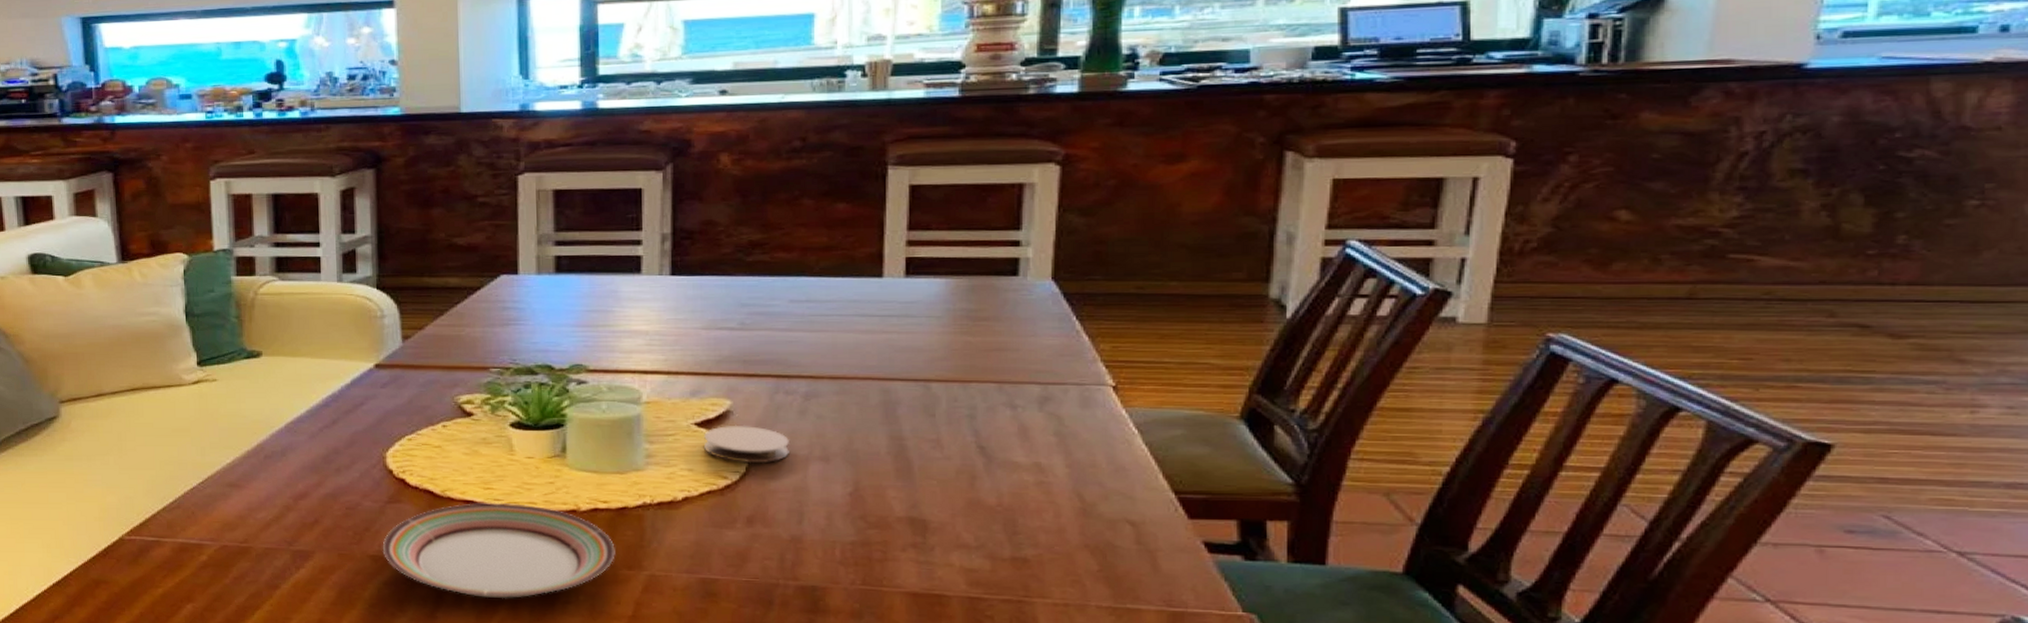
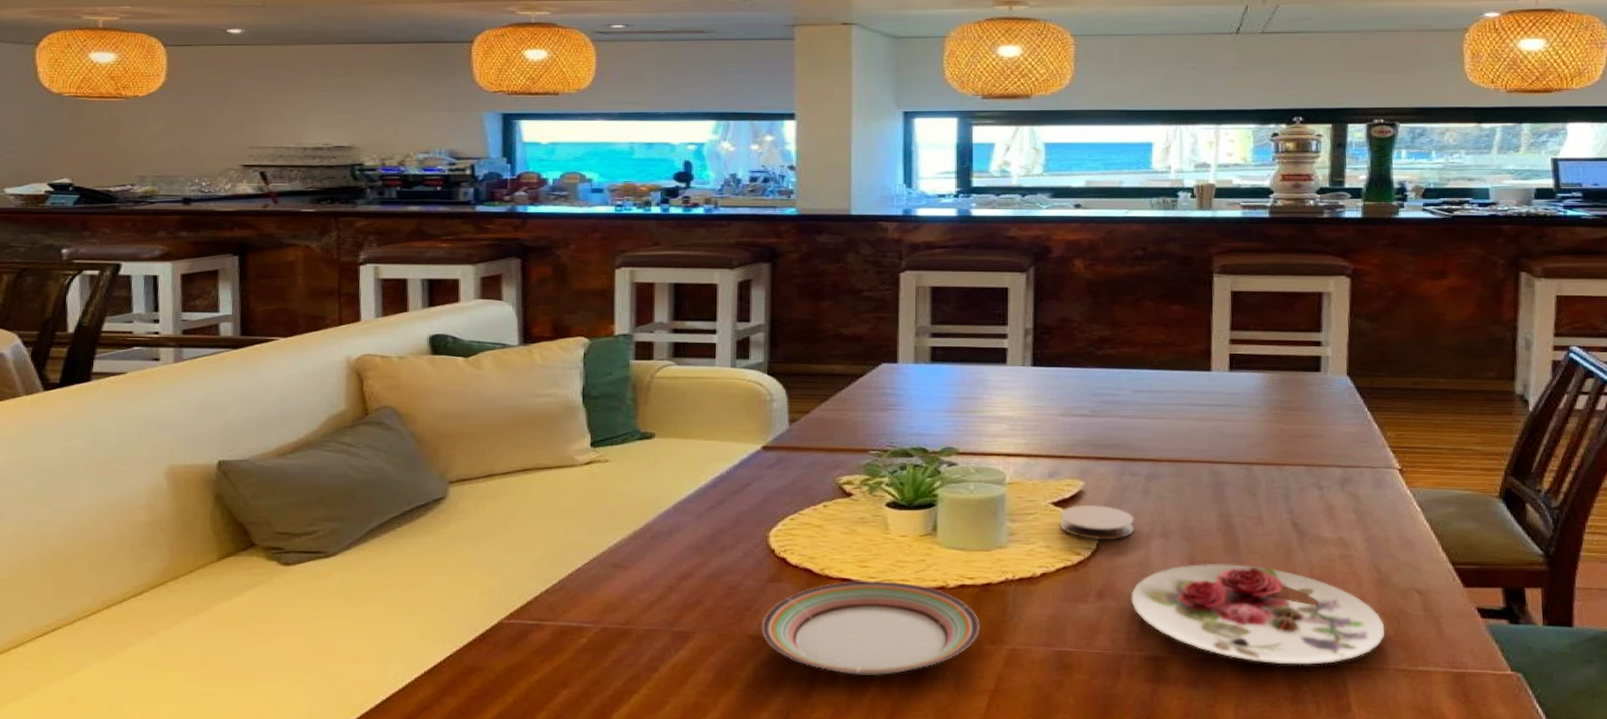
plate: none [785,488,1087,600] -> present [1131,563,1385,665]

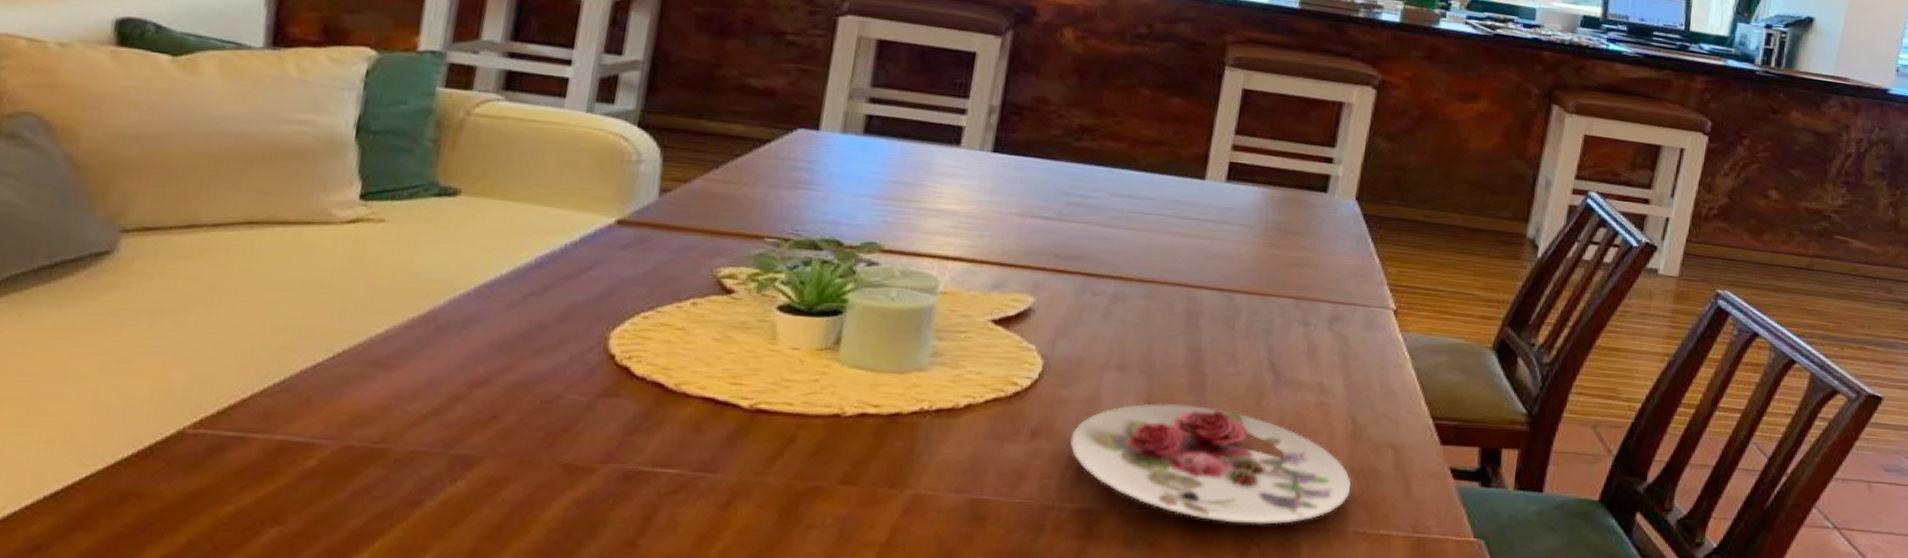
plate: present [761,580,980,676] -> none [581,401,879,523]
coaster: present [1059,504,1134,541] -> none [998,325,1089,370]

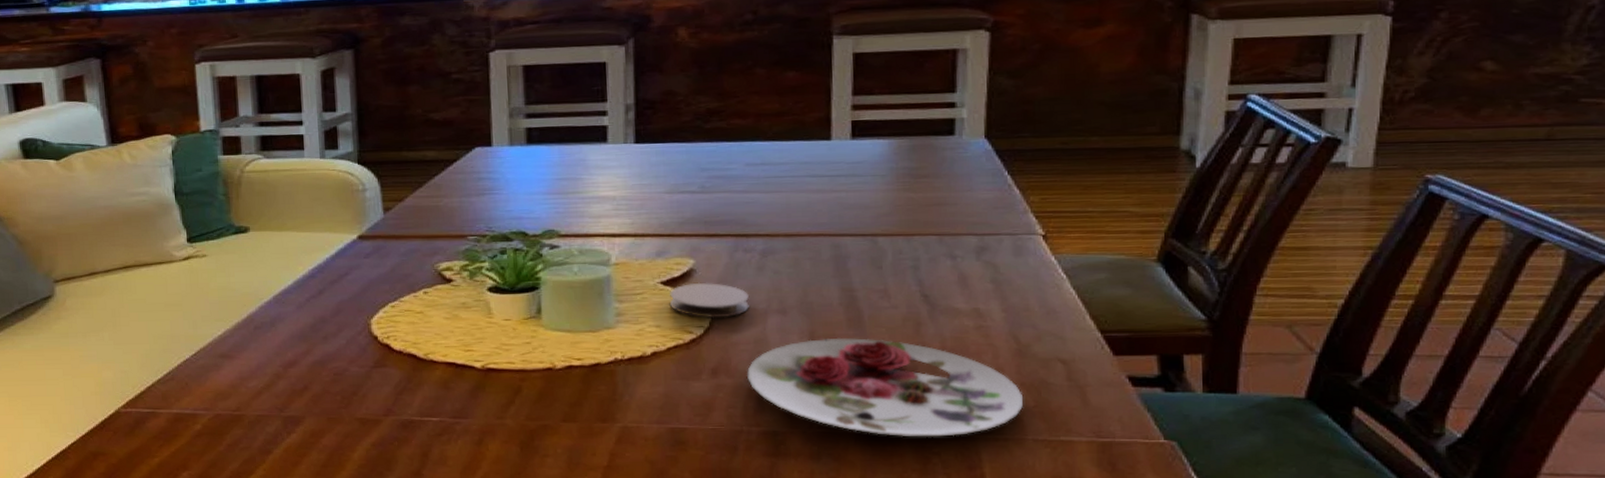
coaster: none [998,325,1089,370] -> present [669,282,749,319]

